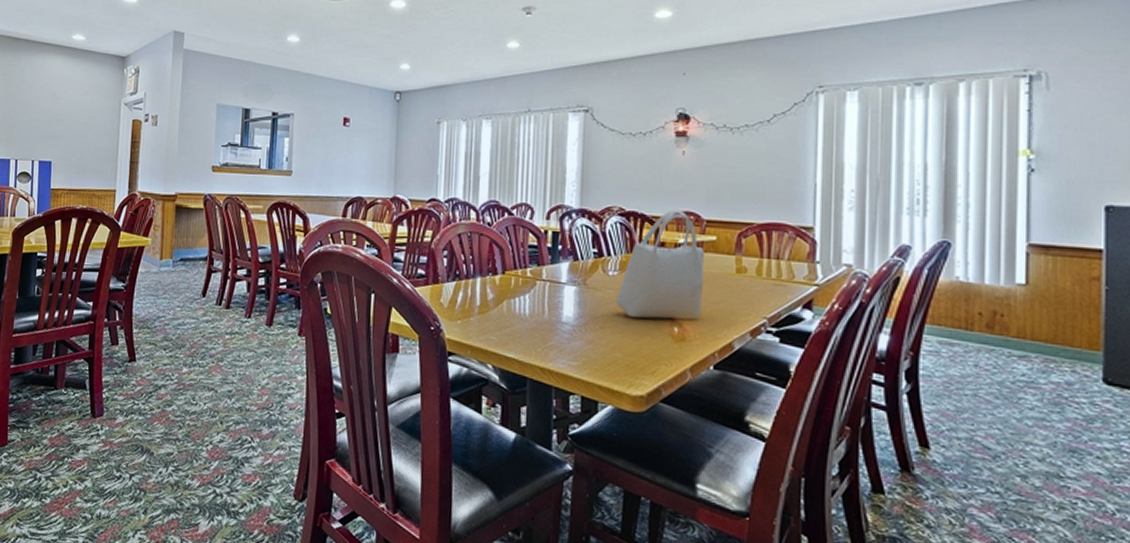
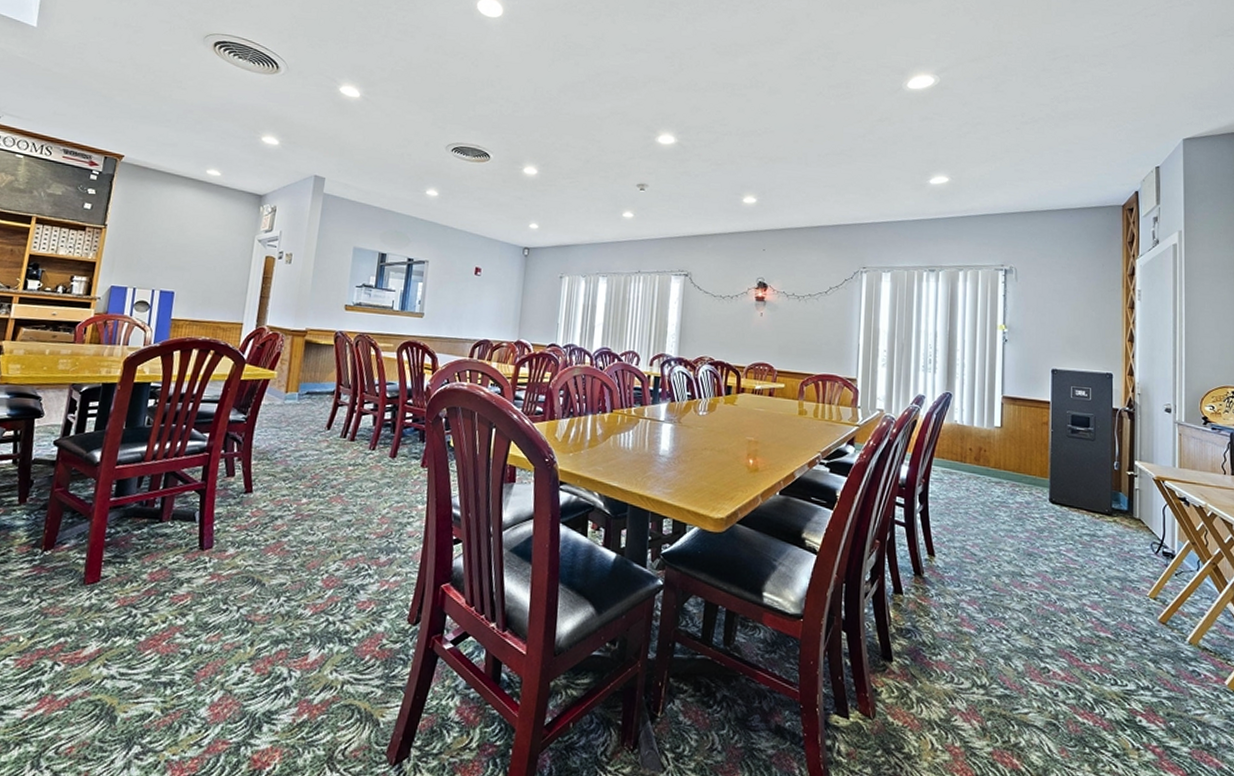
handbag: present [615,210,705,320] -> none [704,361,776,453]

